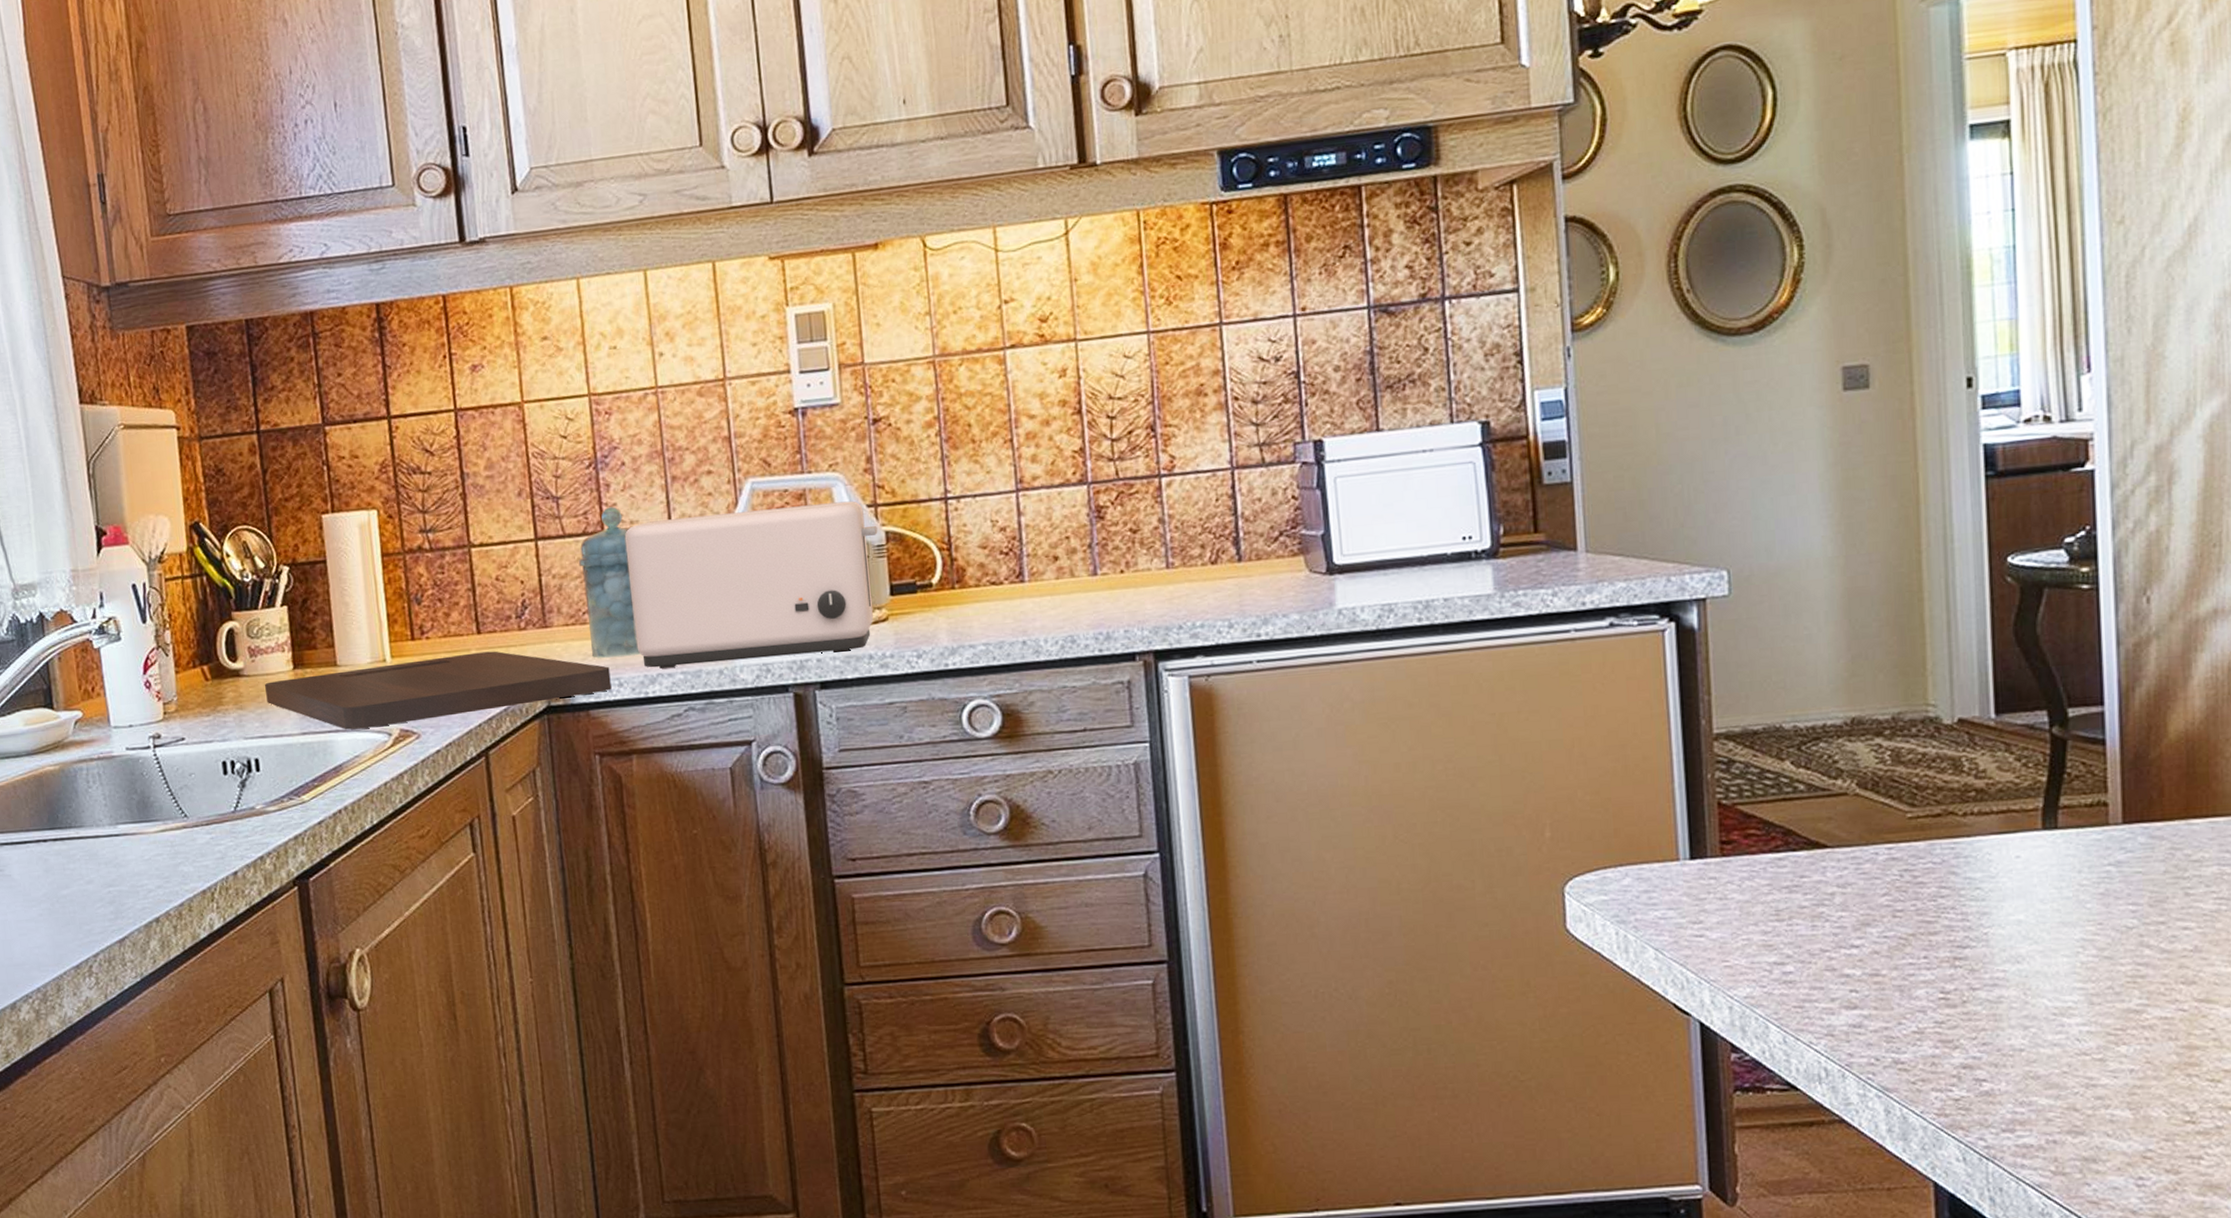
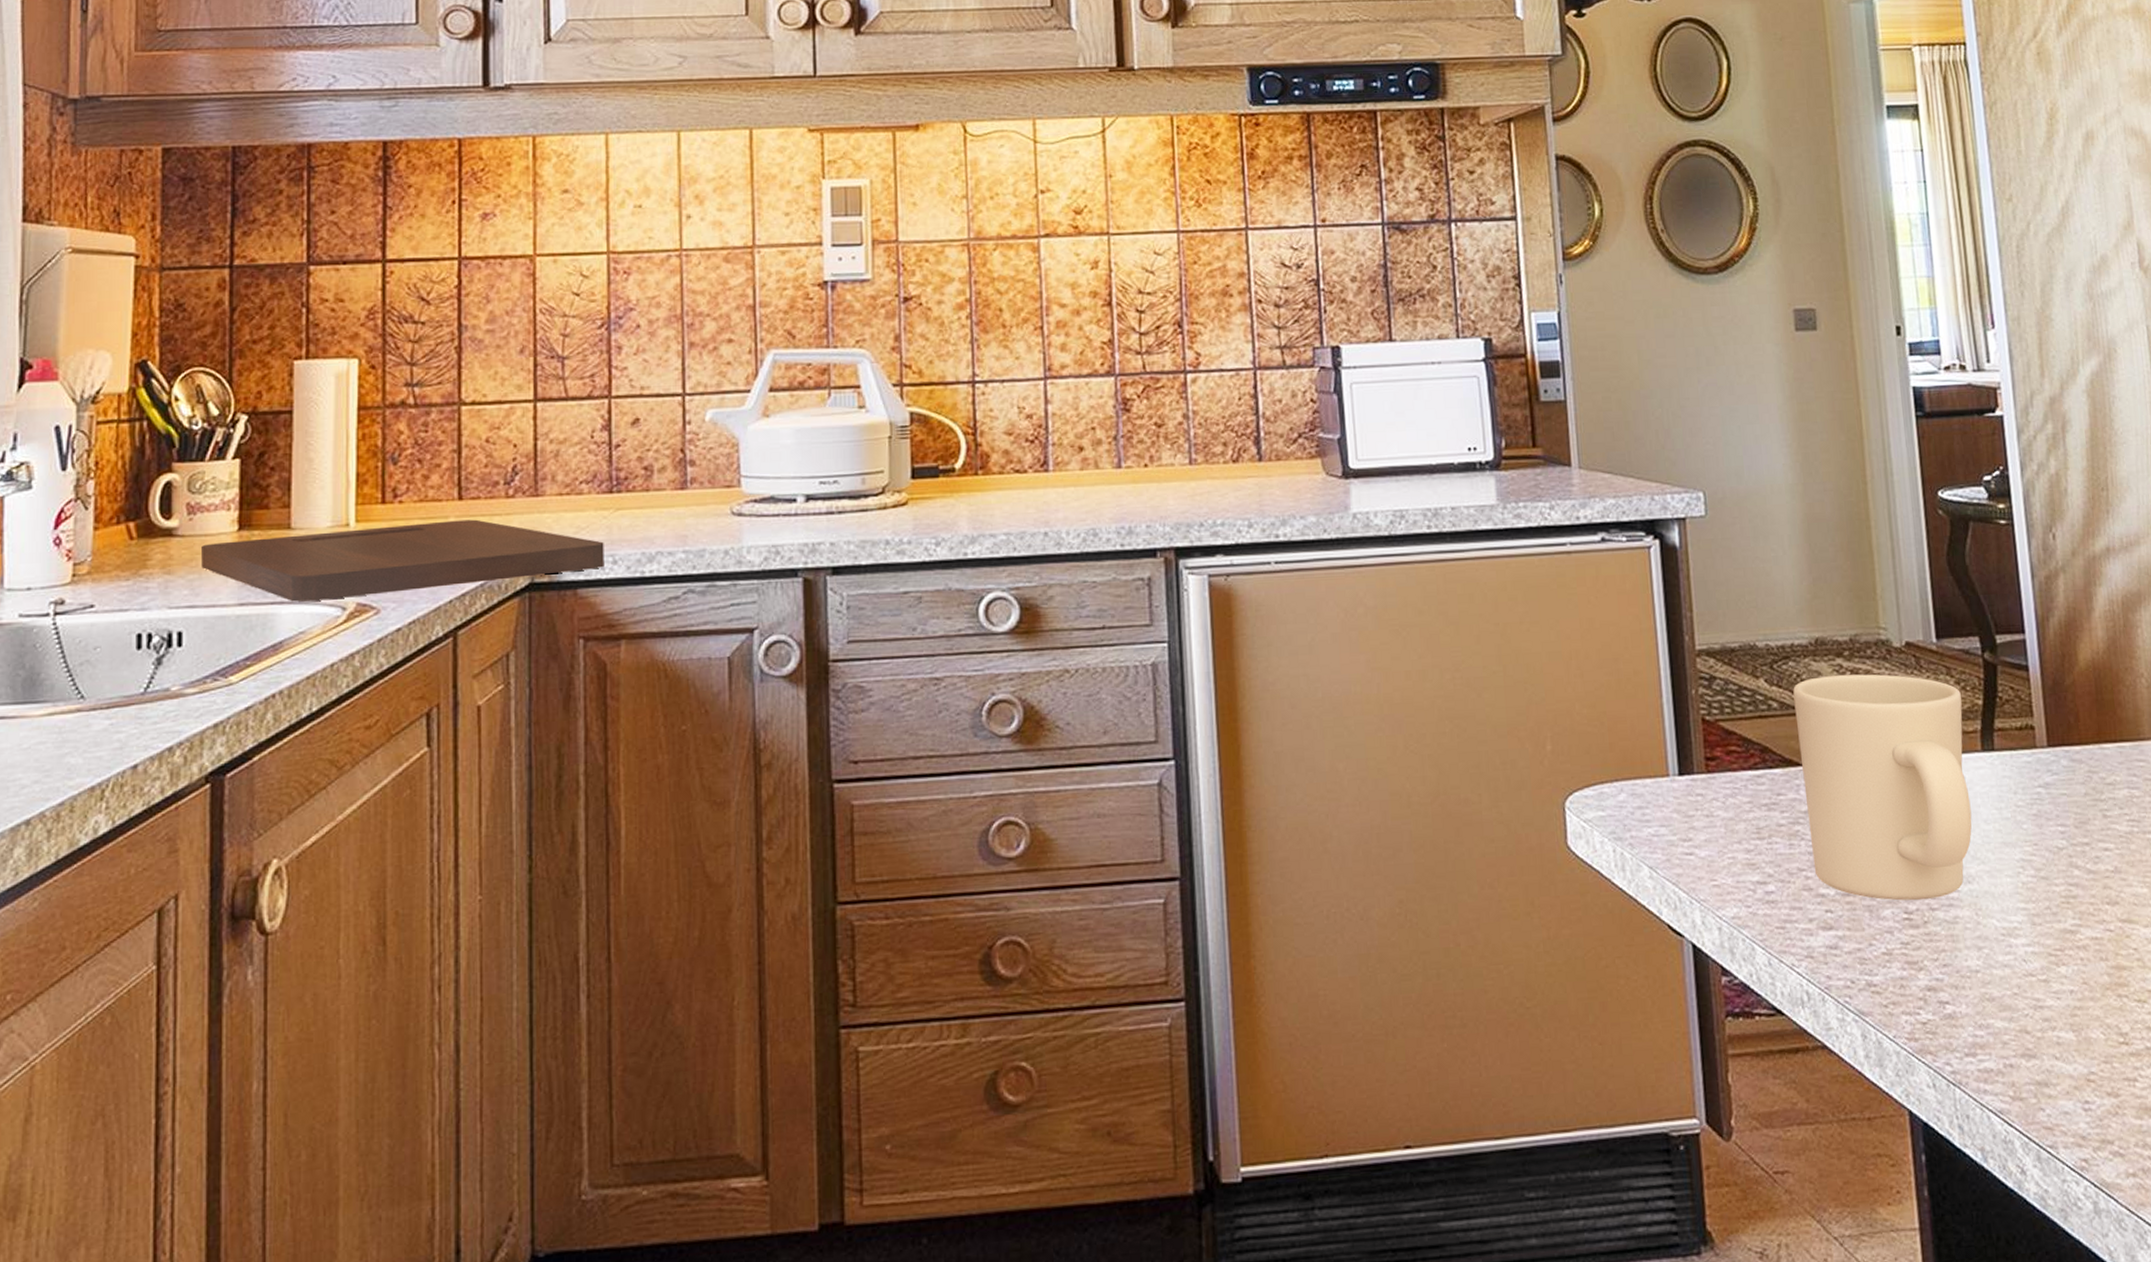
canister: present [578,506,641,659] -> none [580,370,640,533]
toaster: present [624,500,878,669] -> none [633,379,902,546]
mug: none [1823,753,2026,981] -> present [1793,674,1972,901]

